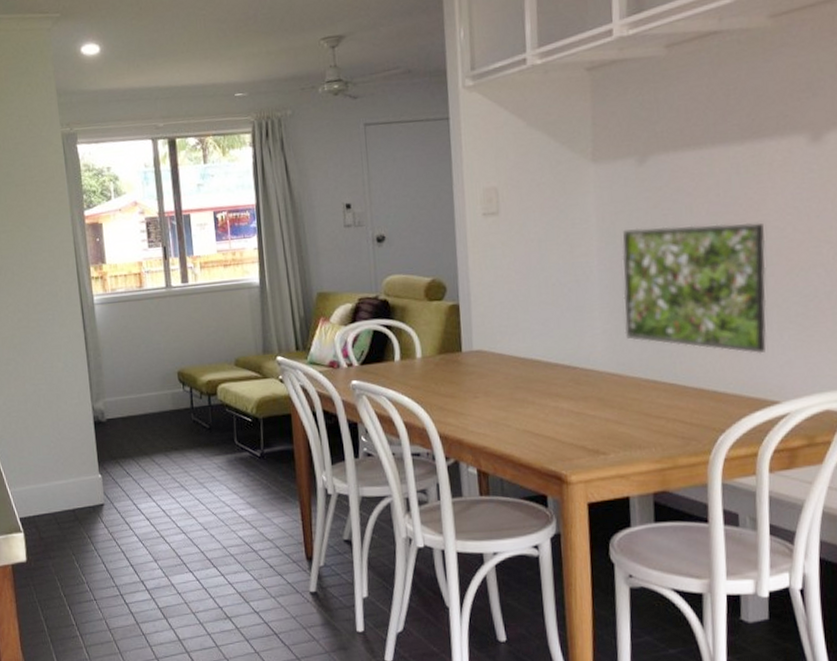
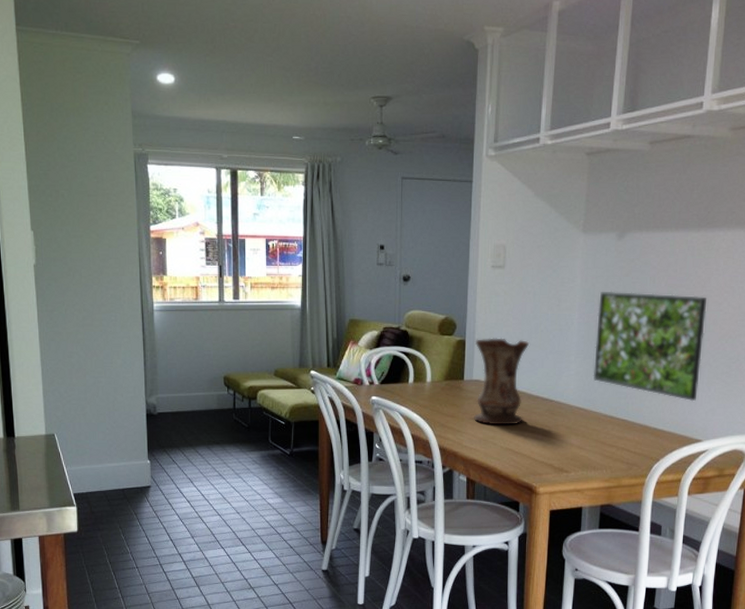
vase: none [471,297,541,404] -> present [473,338,530,425]

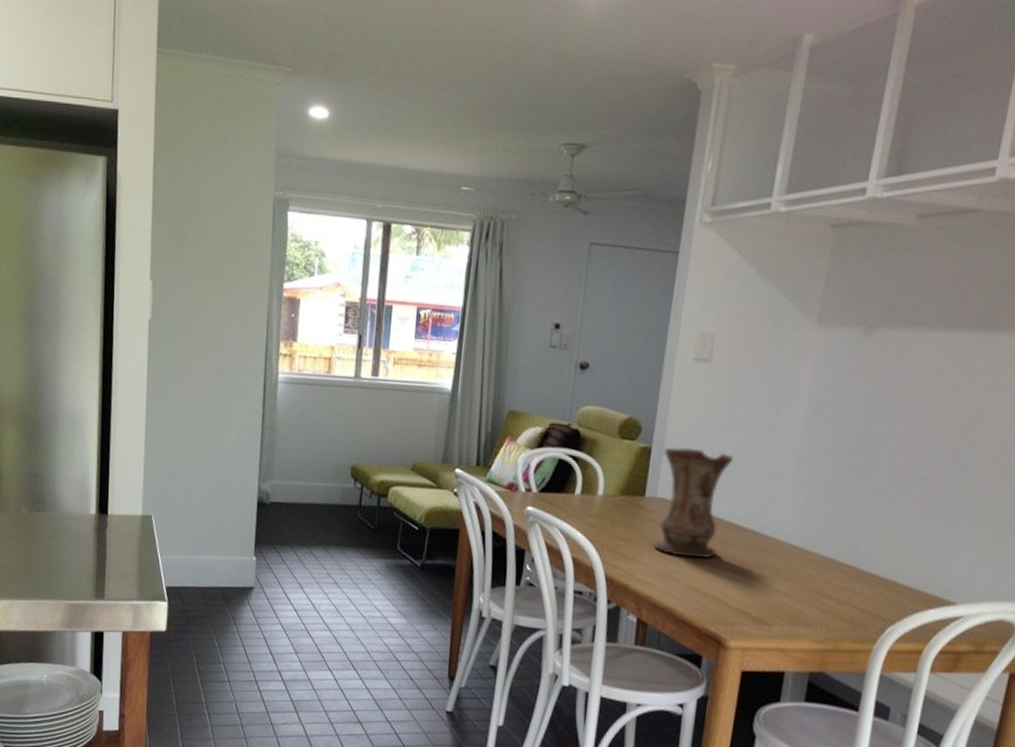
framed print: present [593,291,707,402] -> none [814,400,979,552]

